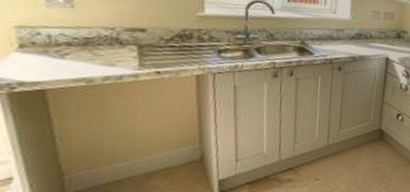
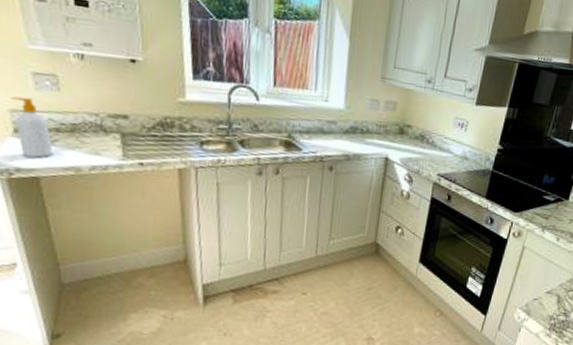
soap bottle: none [18,13,63,71] -> present [11,96,53,158]

